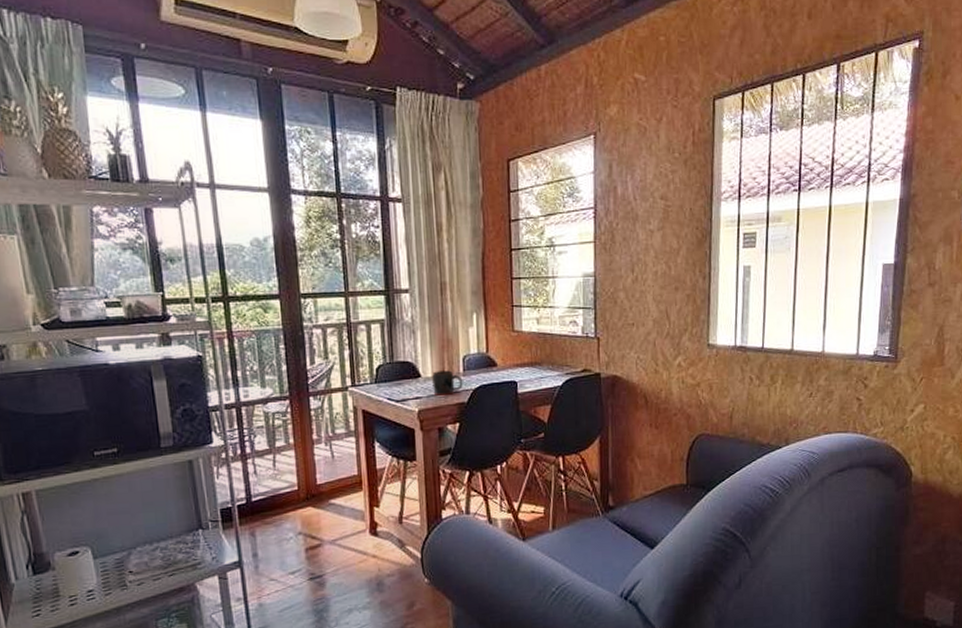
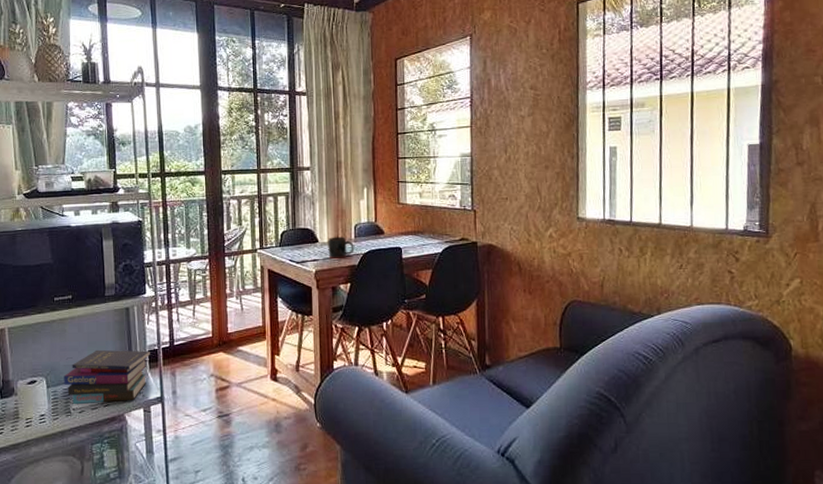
books: none [114,509,223,576] -> present [64,349,150,404]

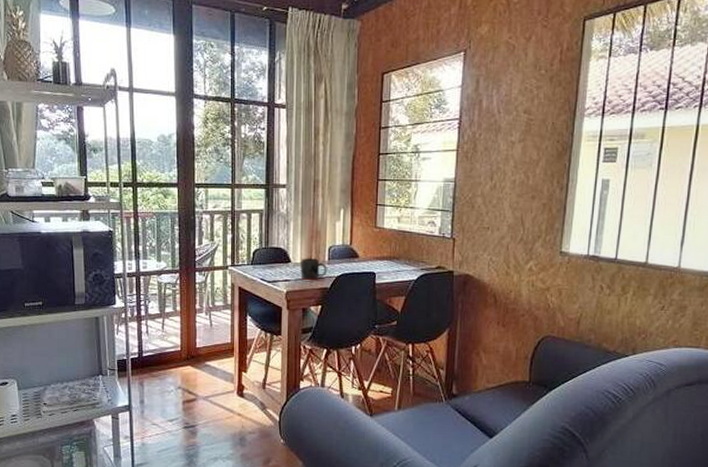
books: present [64,349,150,404] -> none [34,356,119,408]

